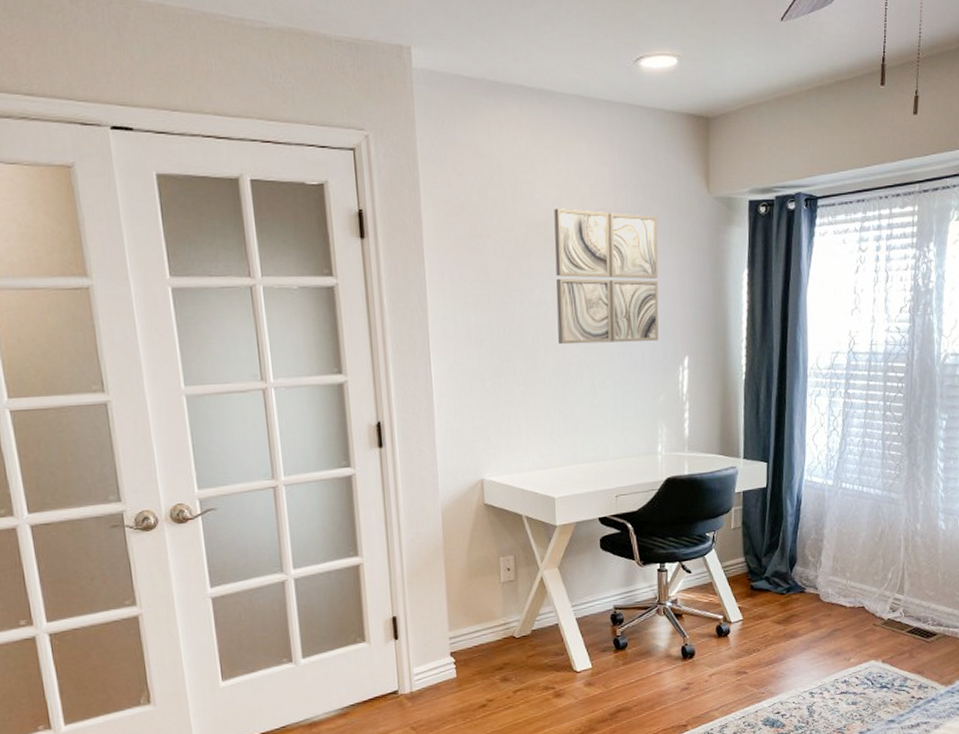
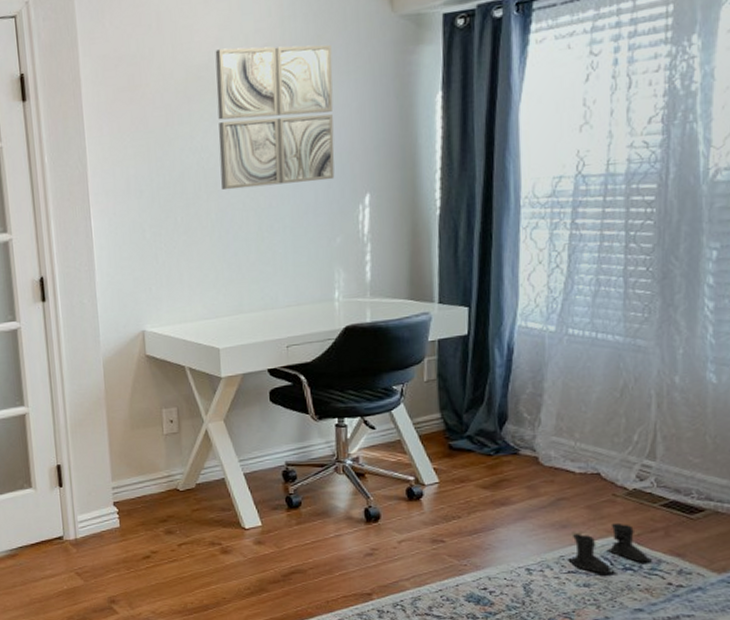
boots: none [841,648,900,694] -> present [568,522,652,576]

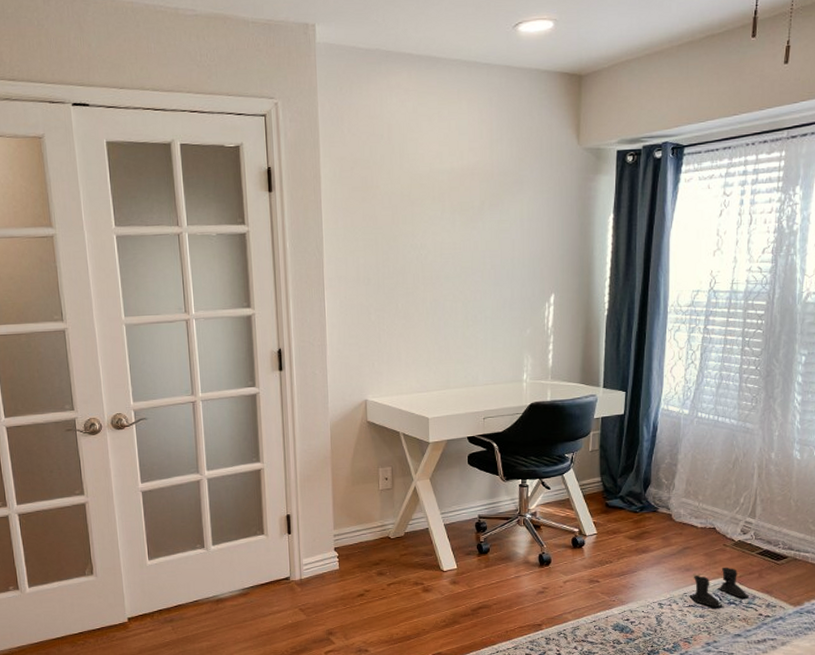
wall art: present [215,44,335,190] -> none [435,162,530,283]

